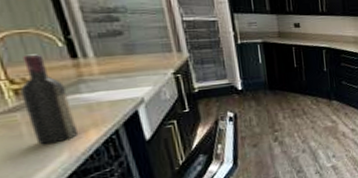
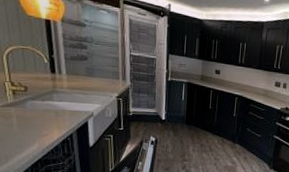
wine bottle: present [20,54,79,145] -> none [16,65,47,136]

